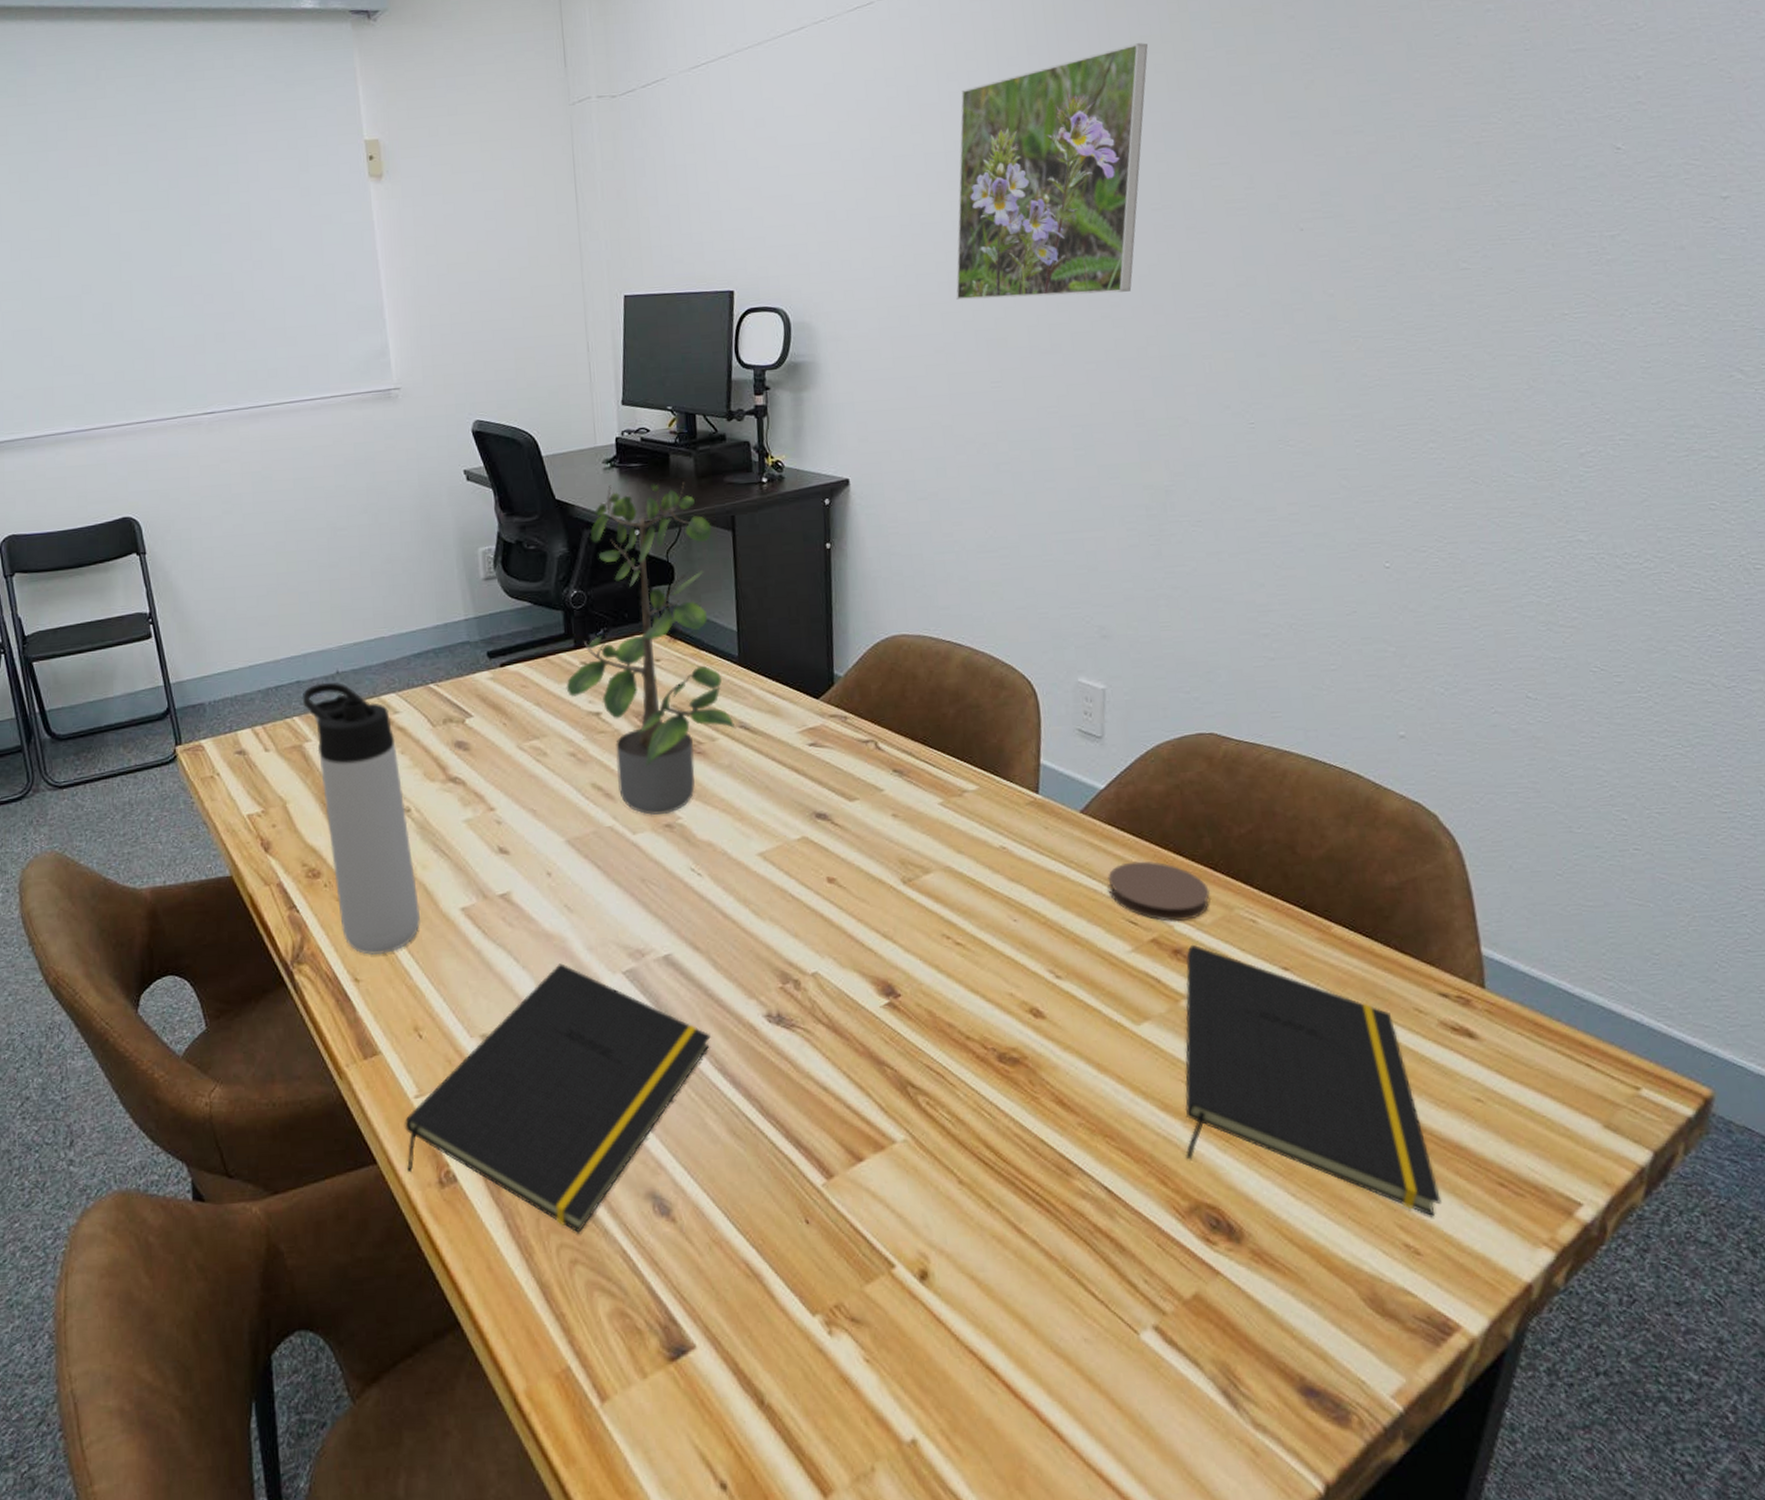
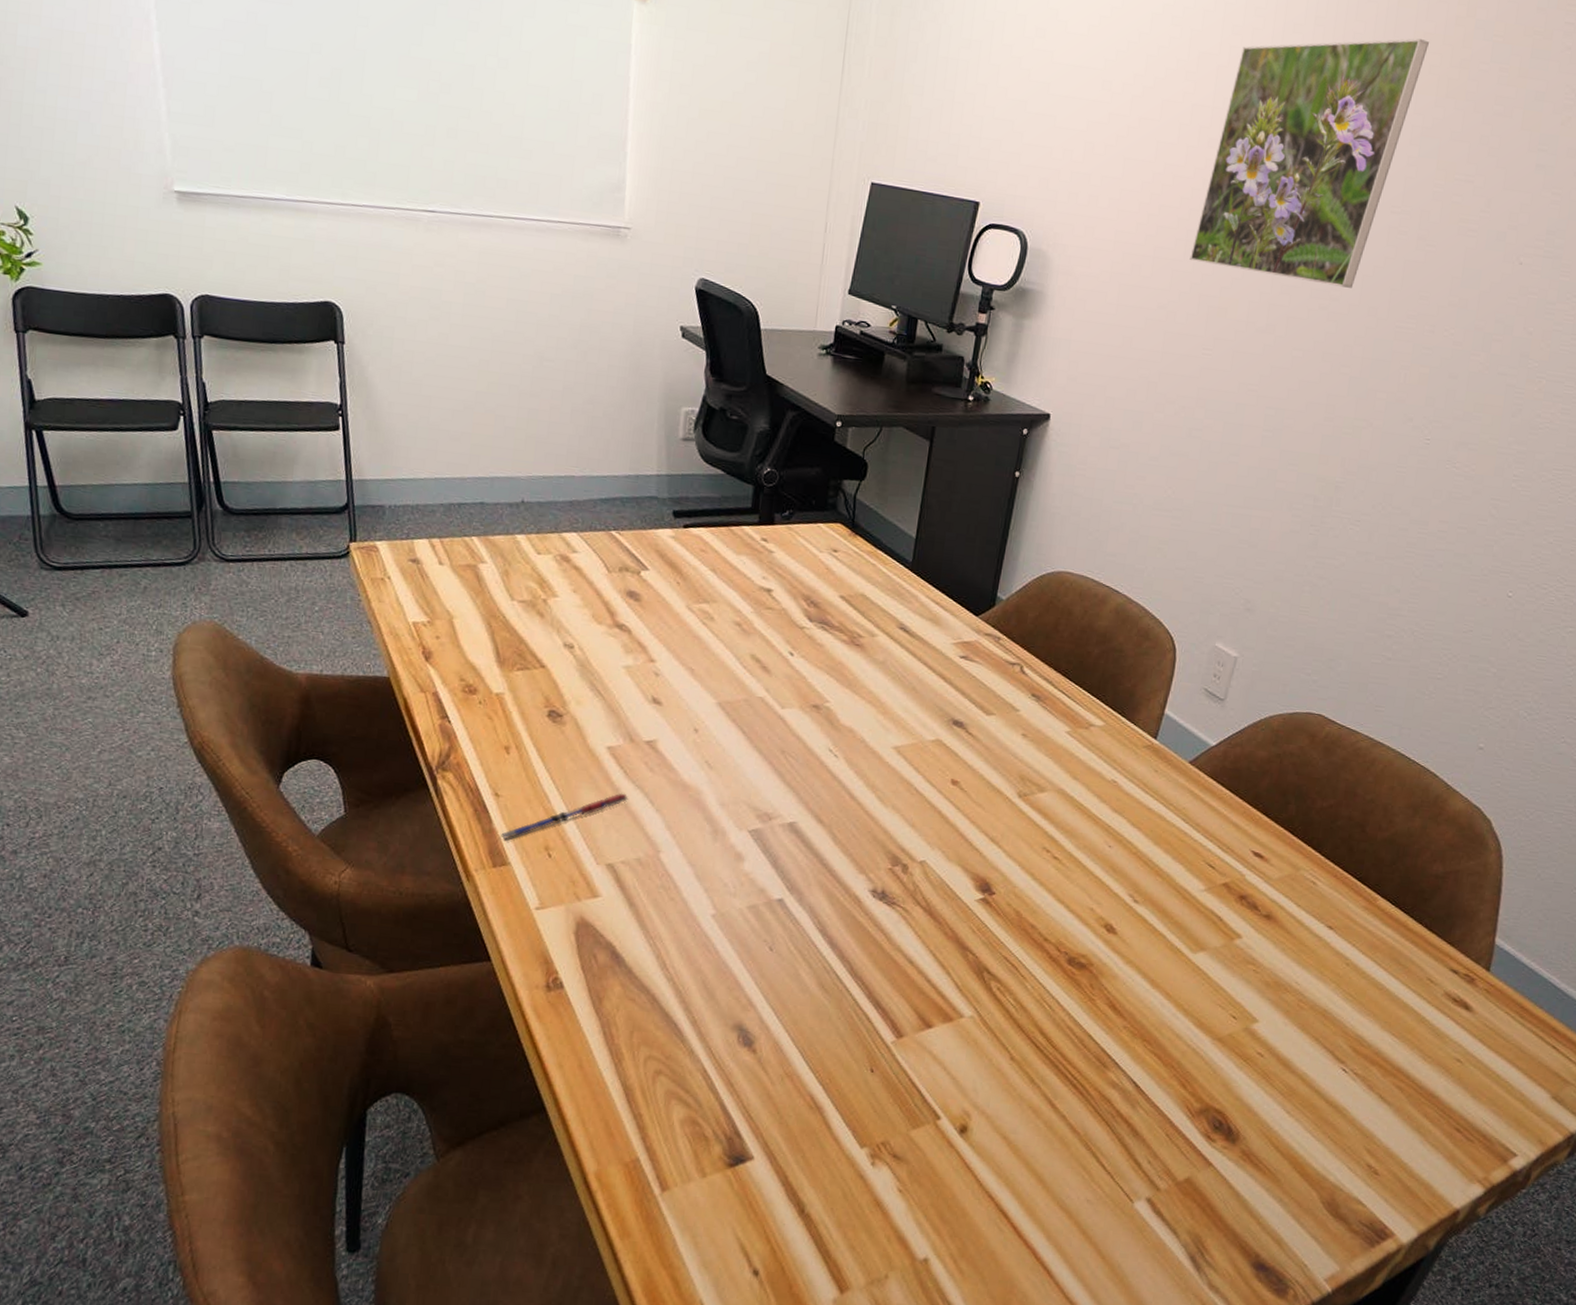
thermos bottle: present [303,682,421,955] -> none [484,508,570,776]
pen: none [367,955,492,1028] -> present [501,793,628,841]
notepad: present [404,963,711,1233] -> none [518,813,818,1049]
potted plant: present [566,481,736,815] -> none [743,371,912,696]
coaster: present [1108,861,1211,922] -> none [1196,813,1284,873]
notepad: present [1185,944,1441,1216] -> none [1207,893,1408,1146]

